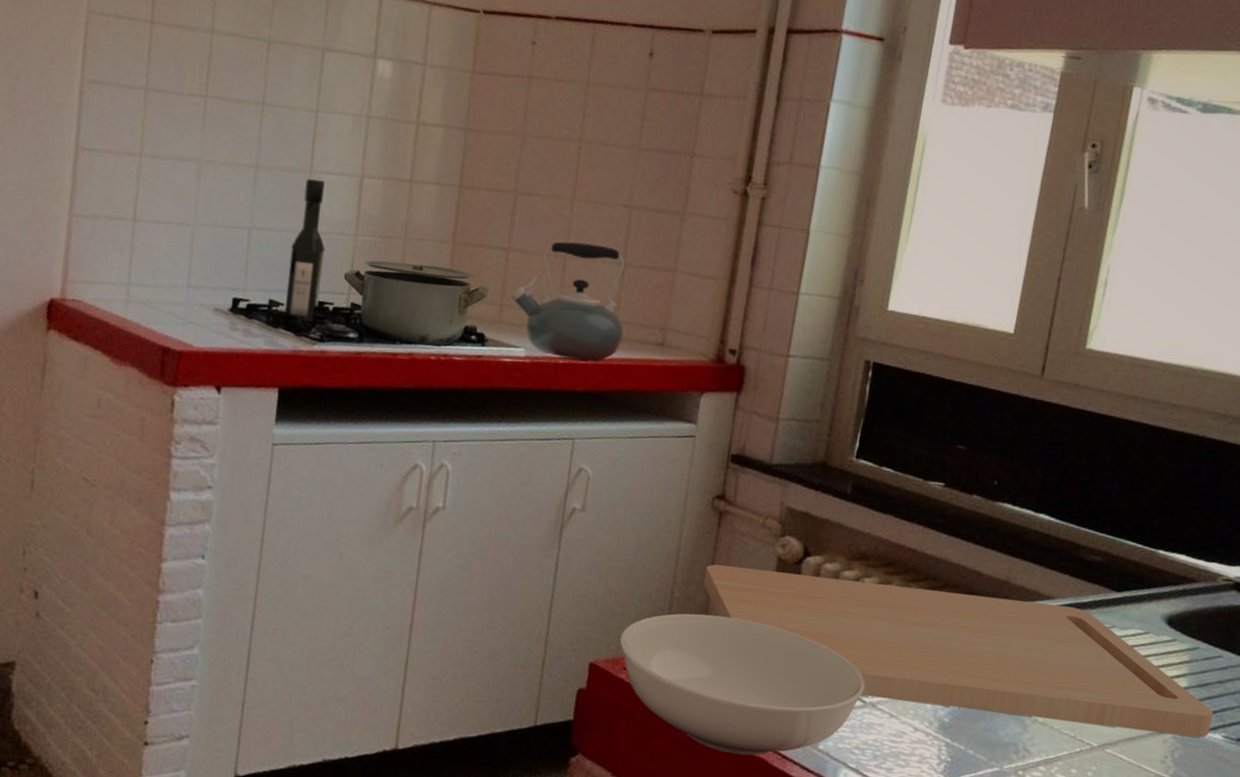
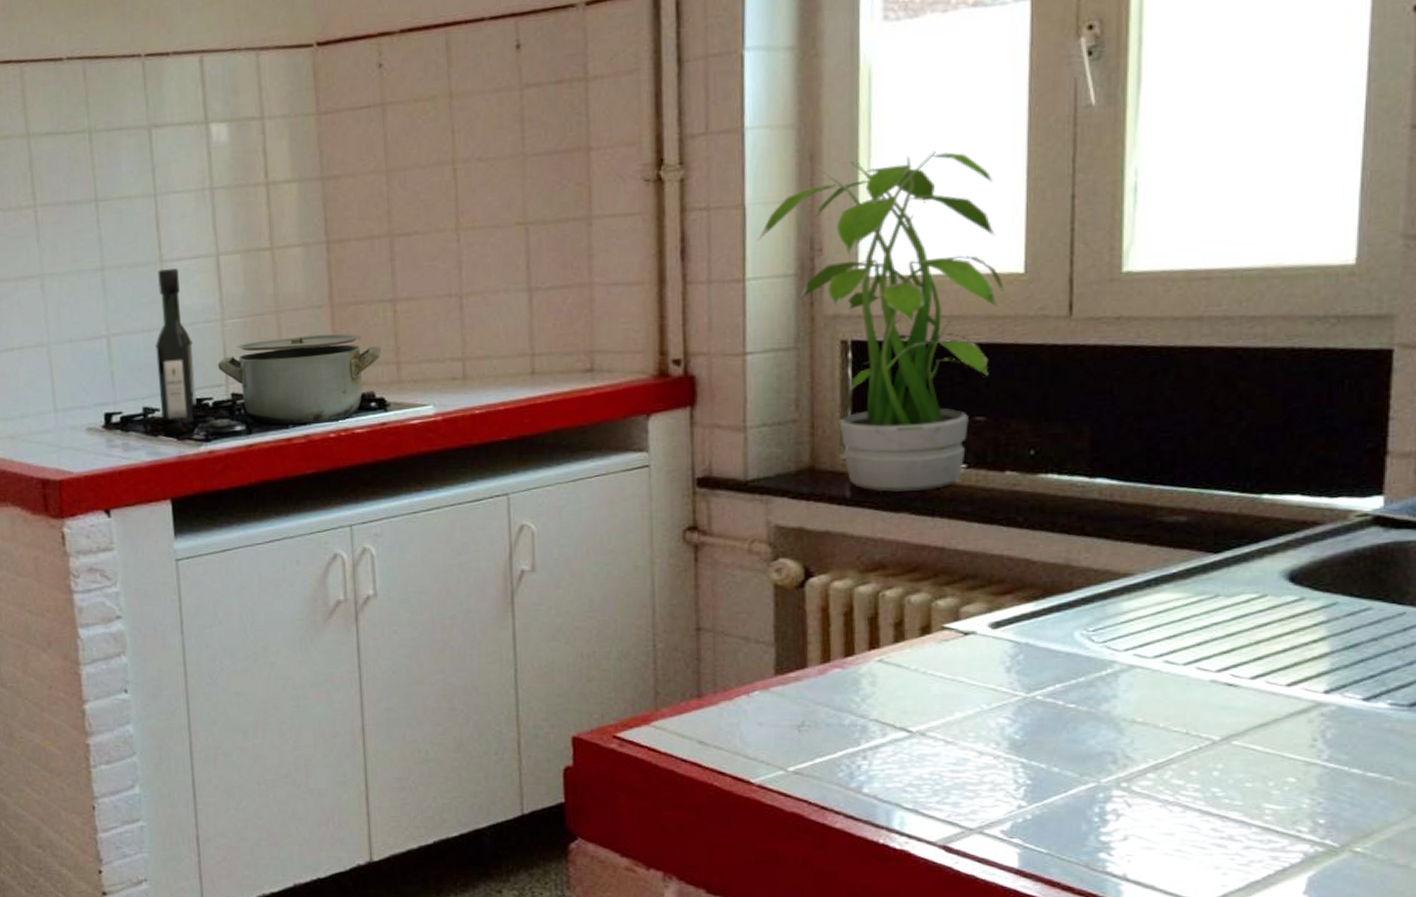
kettle: present [510,241,625,361] -> none [406,273,544,407]
bowl: present [619,613,865,756] -> none [602,660,908,812]
cutting board: present [703,564,1213,738] -> none [689,580,1370,725]
potted plant: none [814,210,1003,500] -> present [757,151,1004,492]

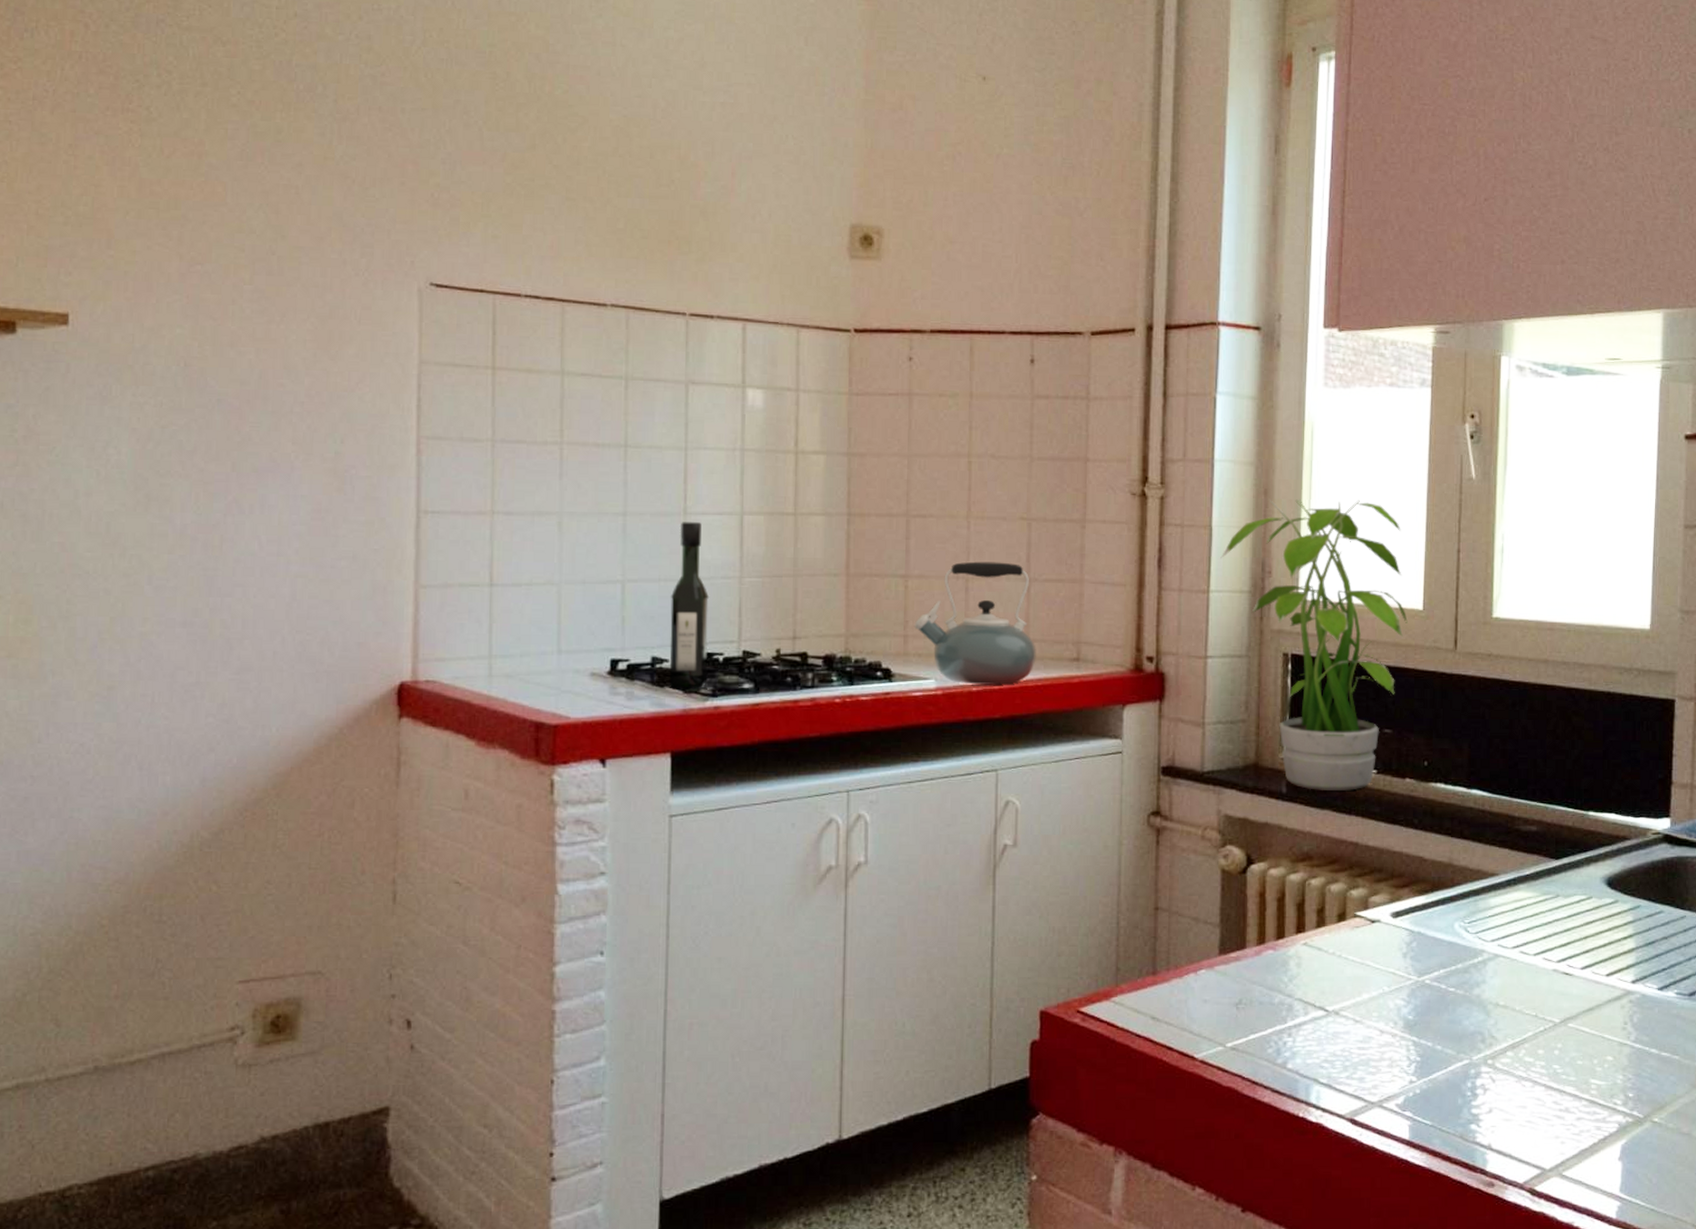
saucepan: present [217,333,381,426] -> none [731,601,890,688]
kettle: none [406,273,544,407] -> present [914,561,1036,685]

